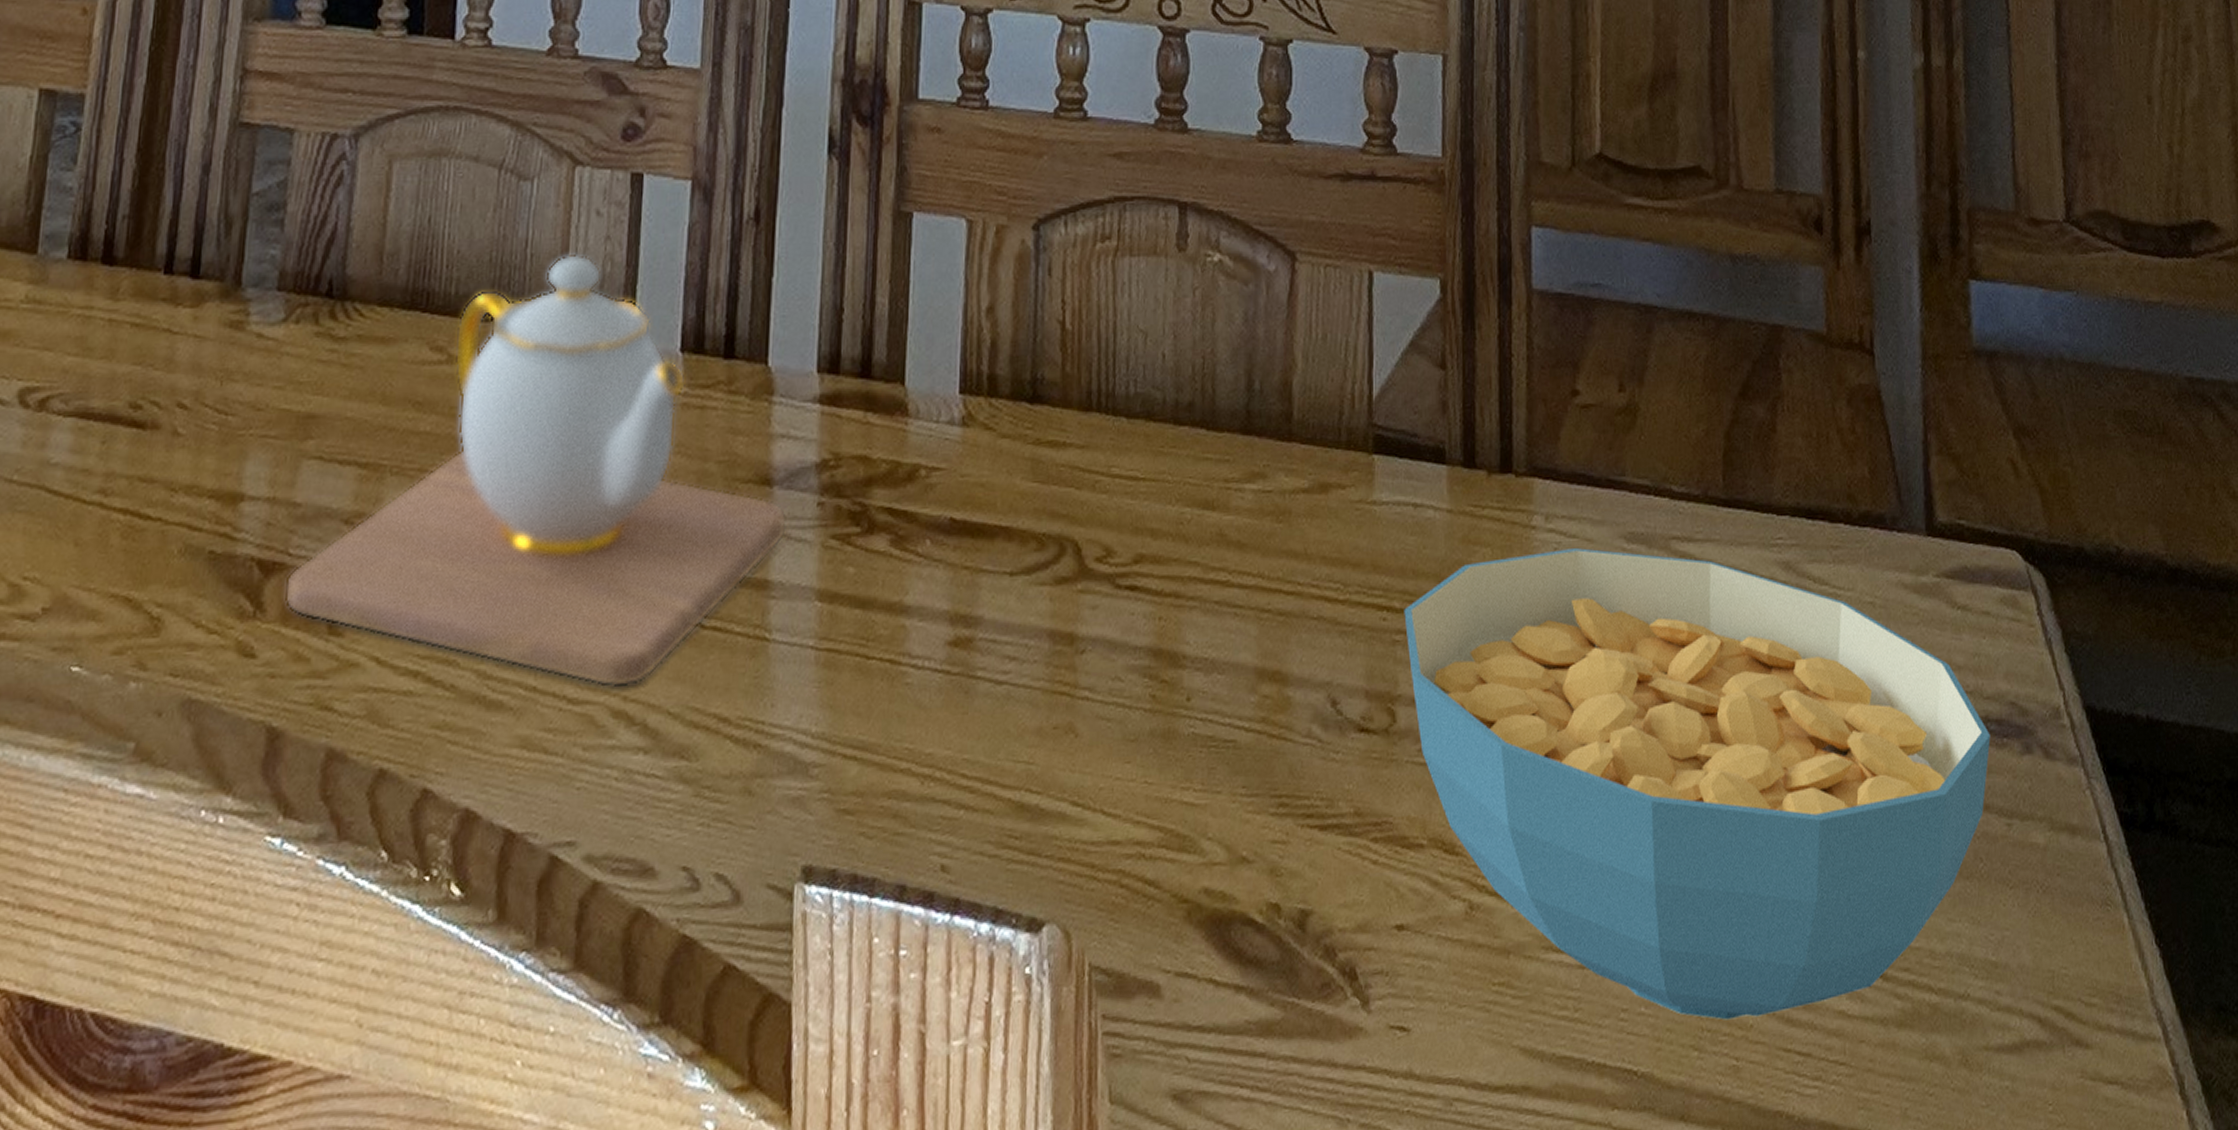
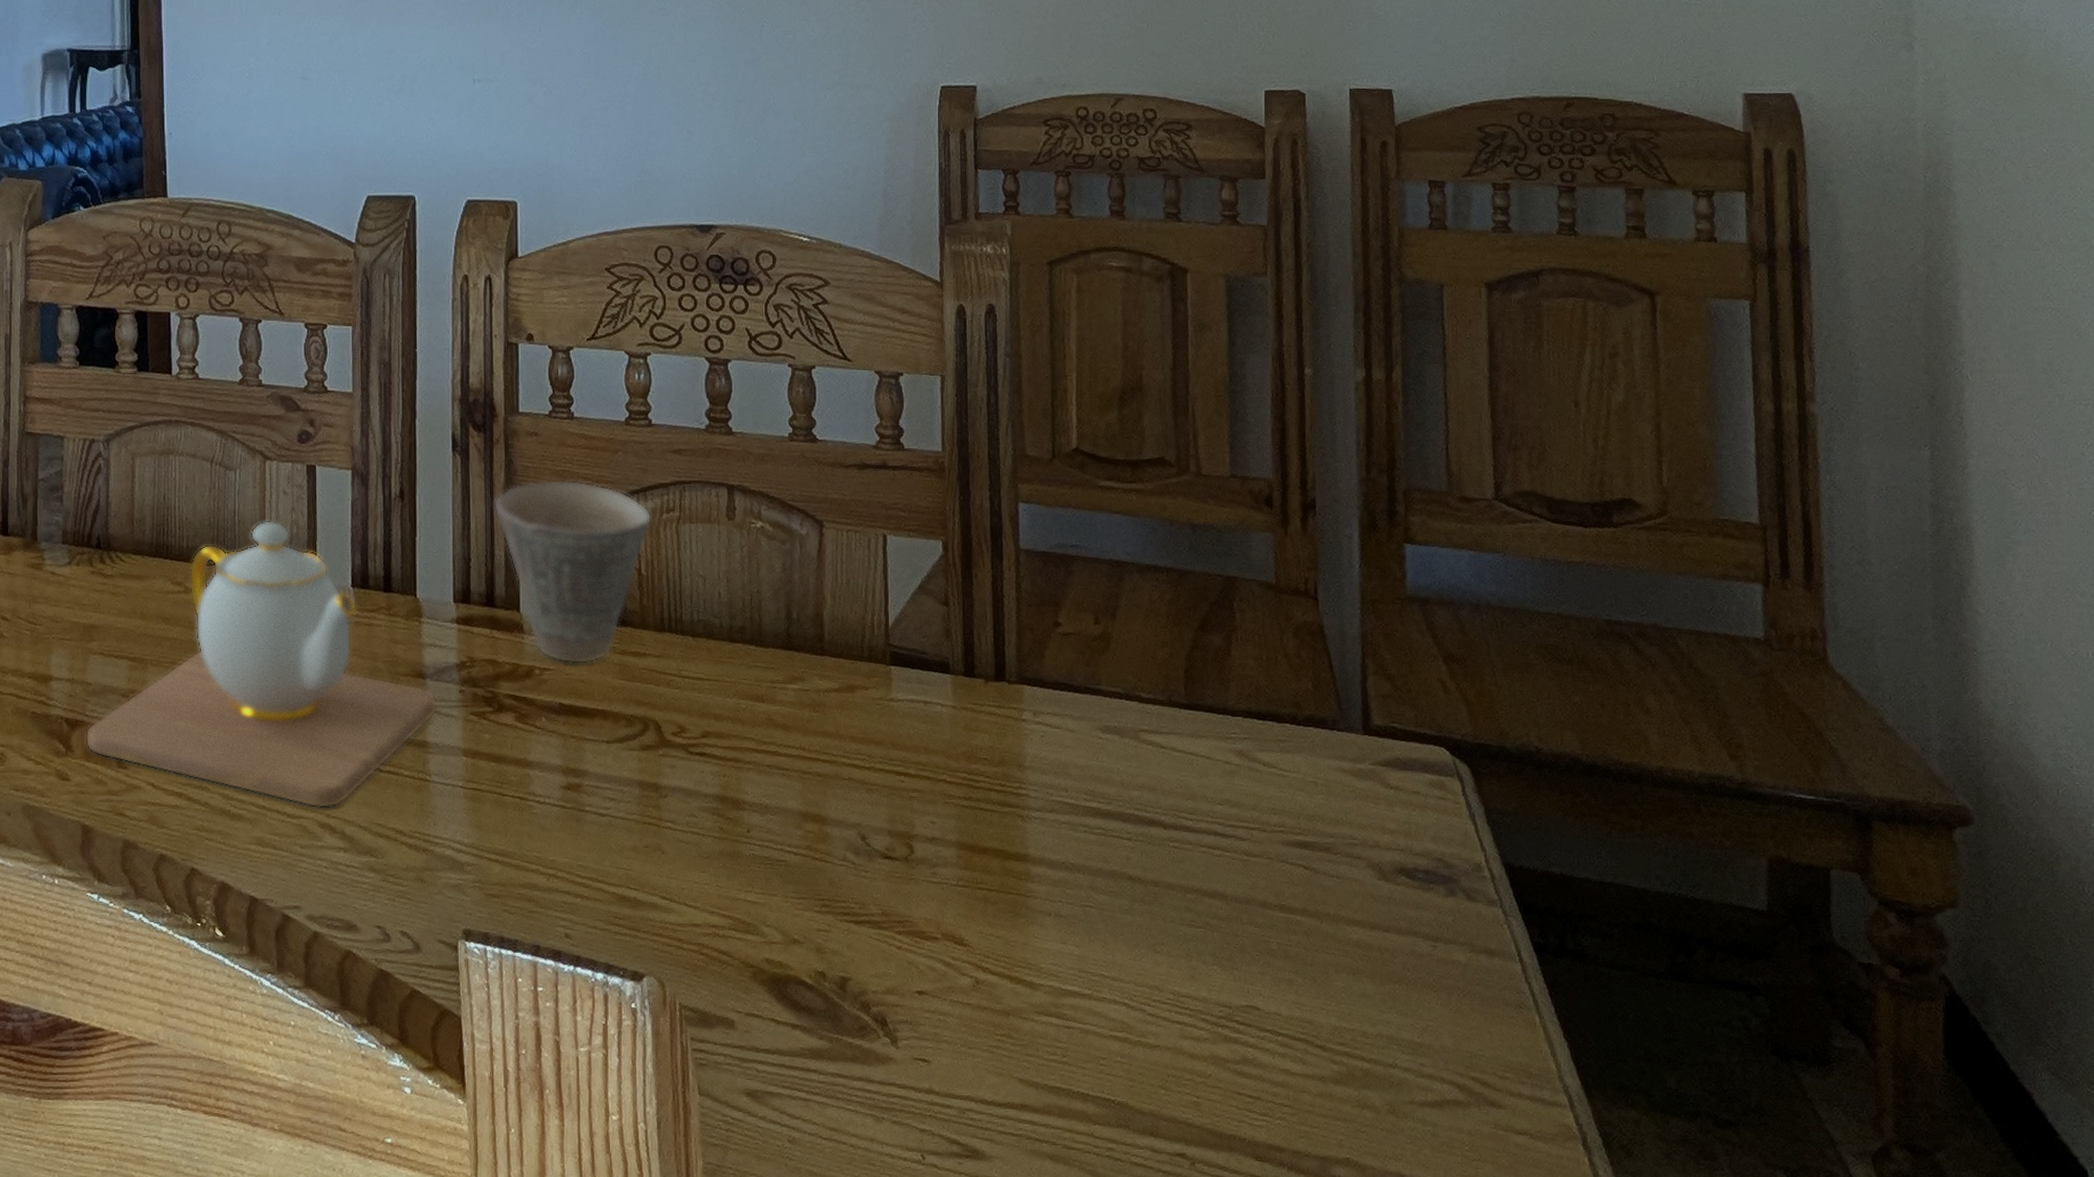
cup: none [878,194,1082,461] -> present [494,479,652,664]
cereal bowl: present [1404,548,1991,1020] -> none [918,736,1419,1070]

